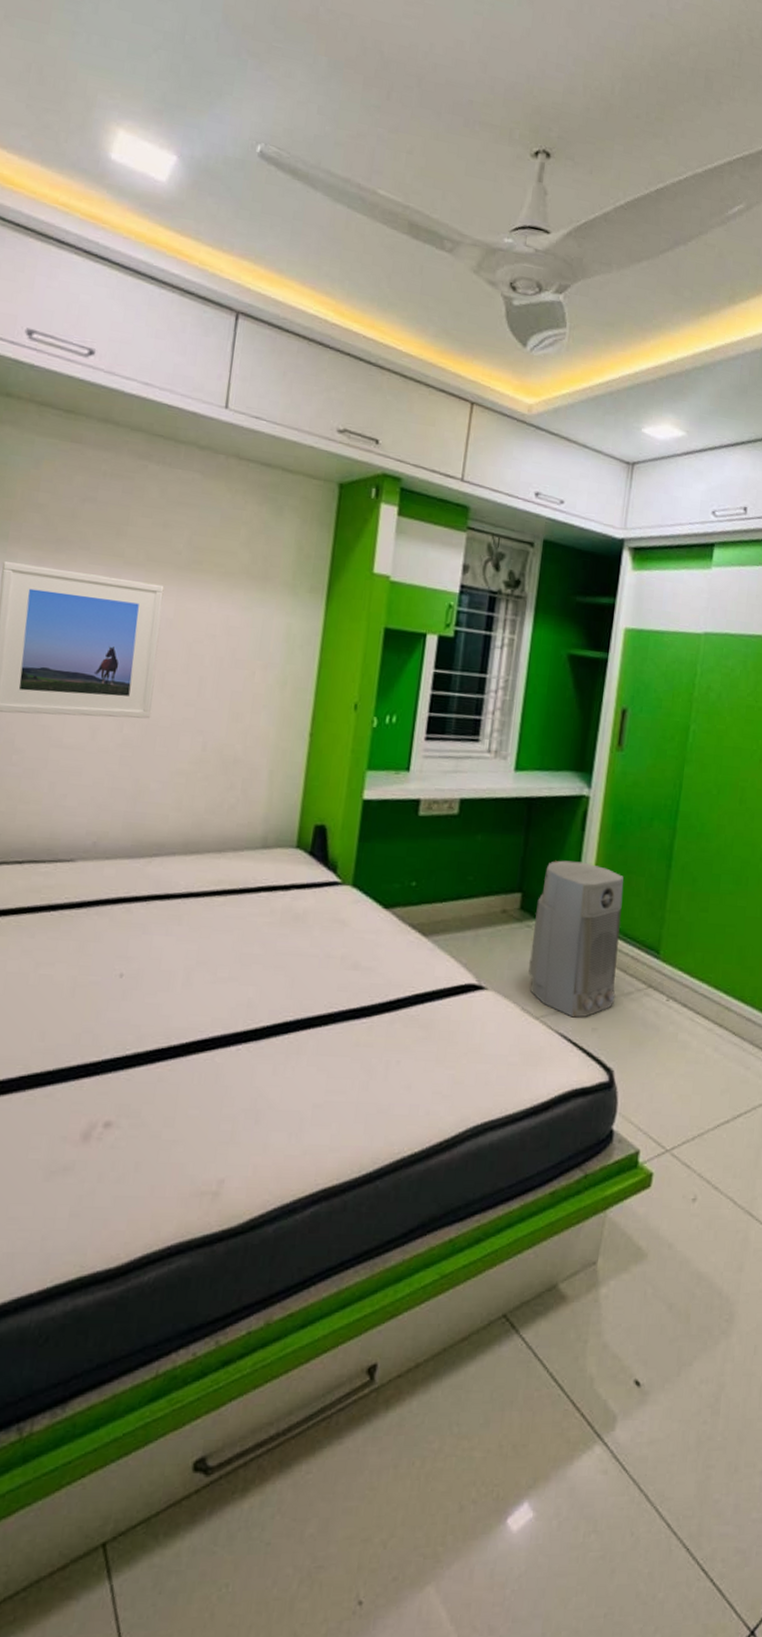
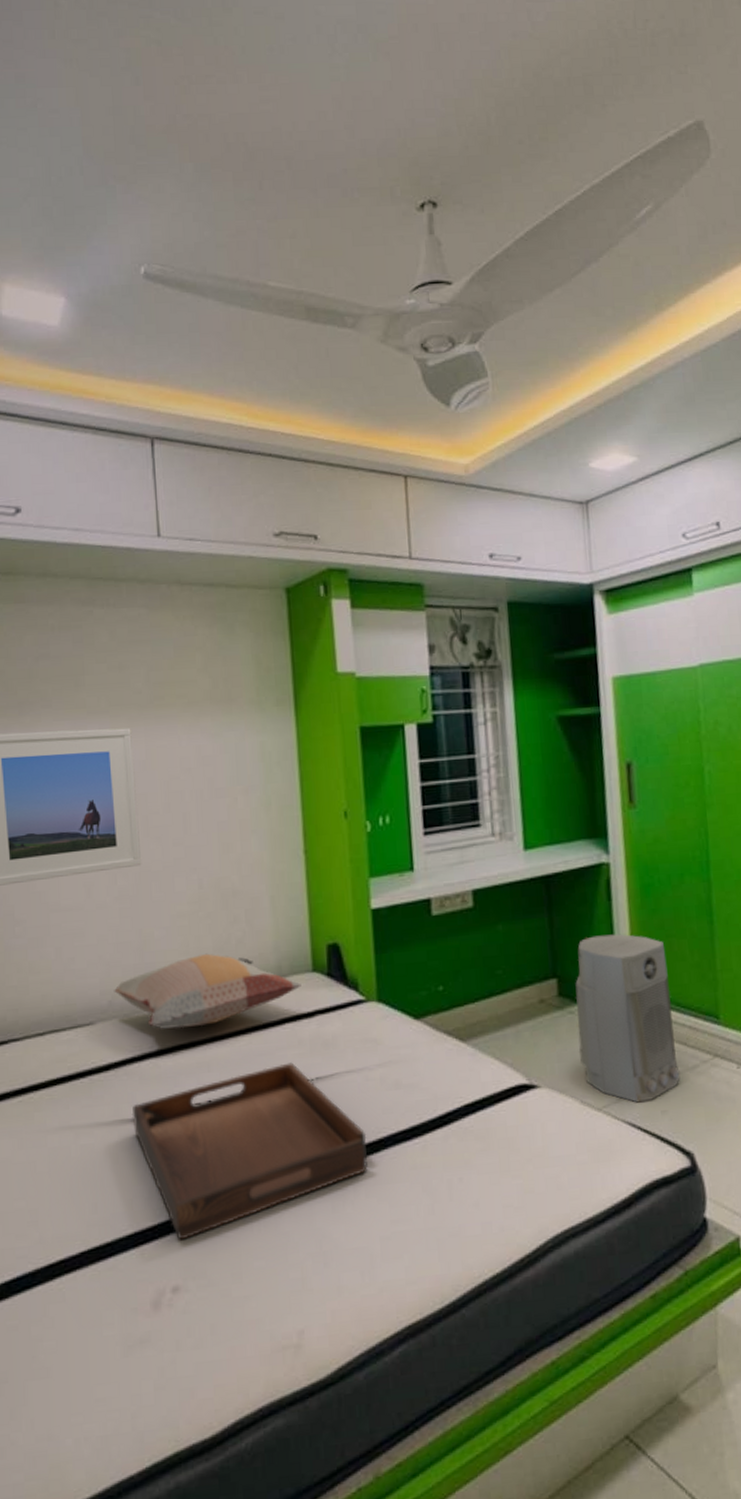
serving tray: none [95,929,319,1079] -> present [131,1062,368,1241]
decorative pillow: none [100,813,283,881] -> present [114,953,301,1029]

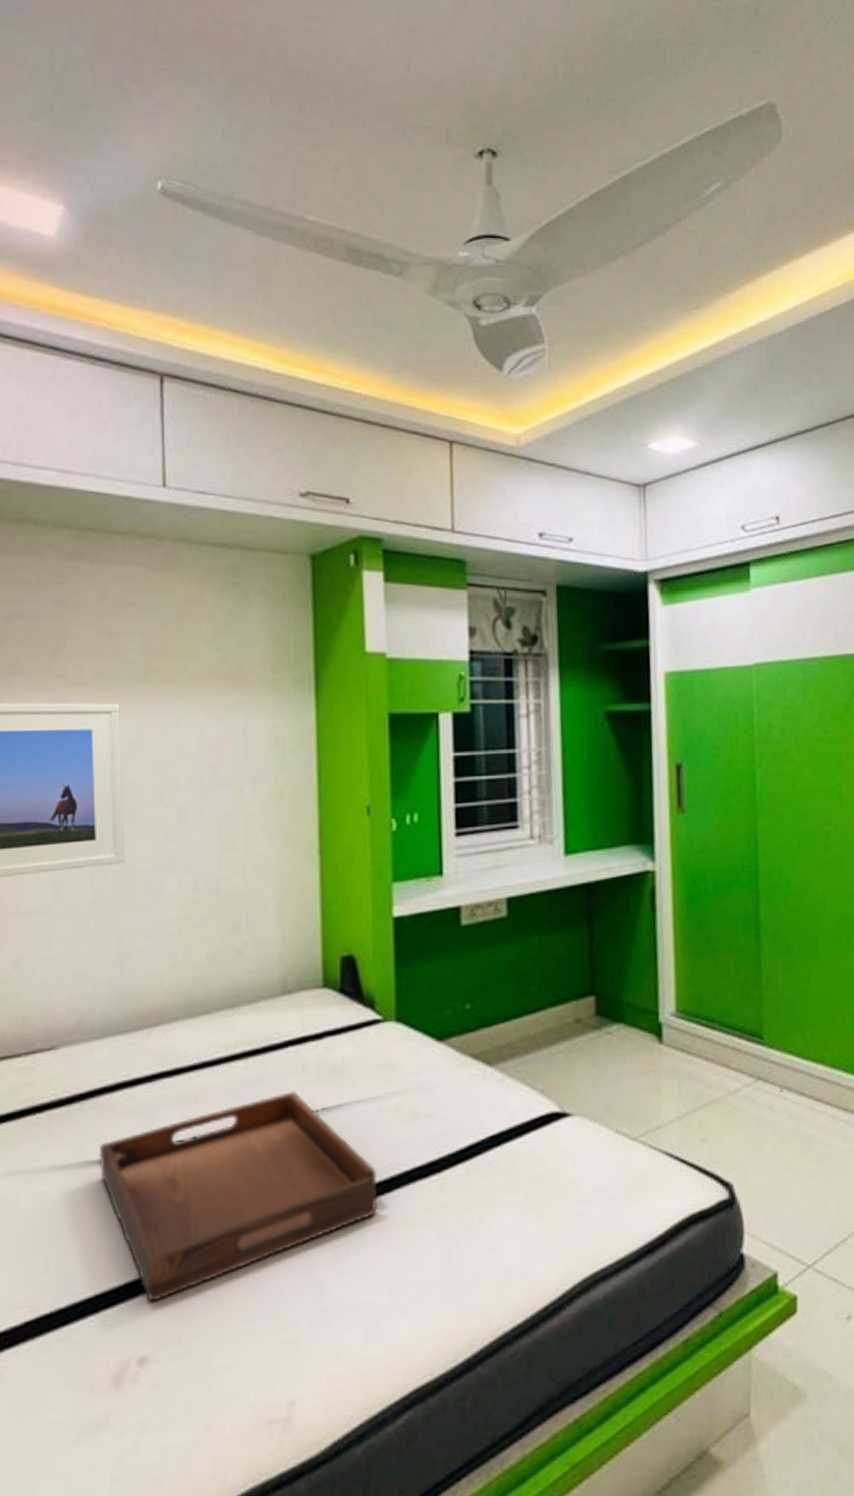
decorative pillow: present [114,953,301,1029] -> none [84,966,309,1054]
air purifier: present [575,933,680,1103] -> none [614,947,721,1131]

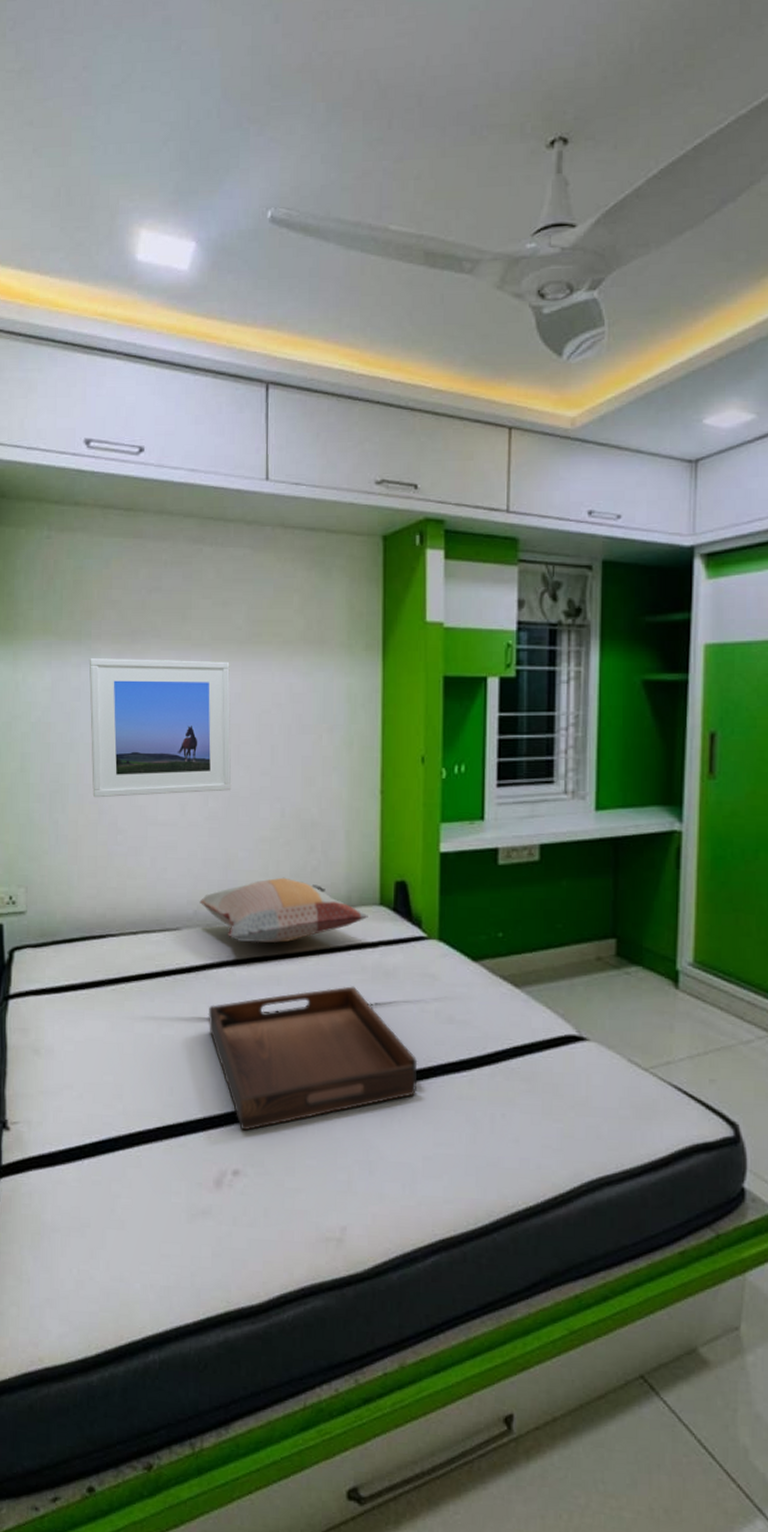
decorative pillow: none [84,966,309,1054] -> present [199,877,368,944]

